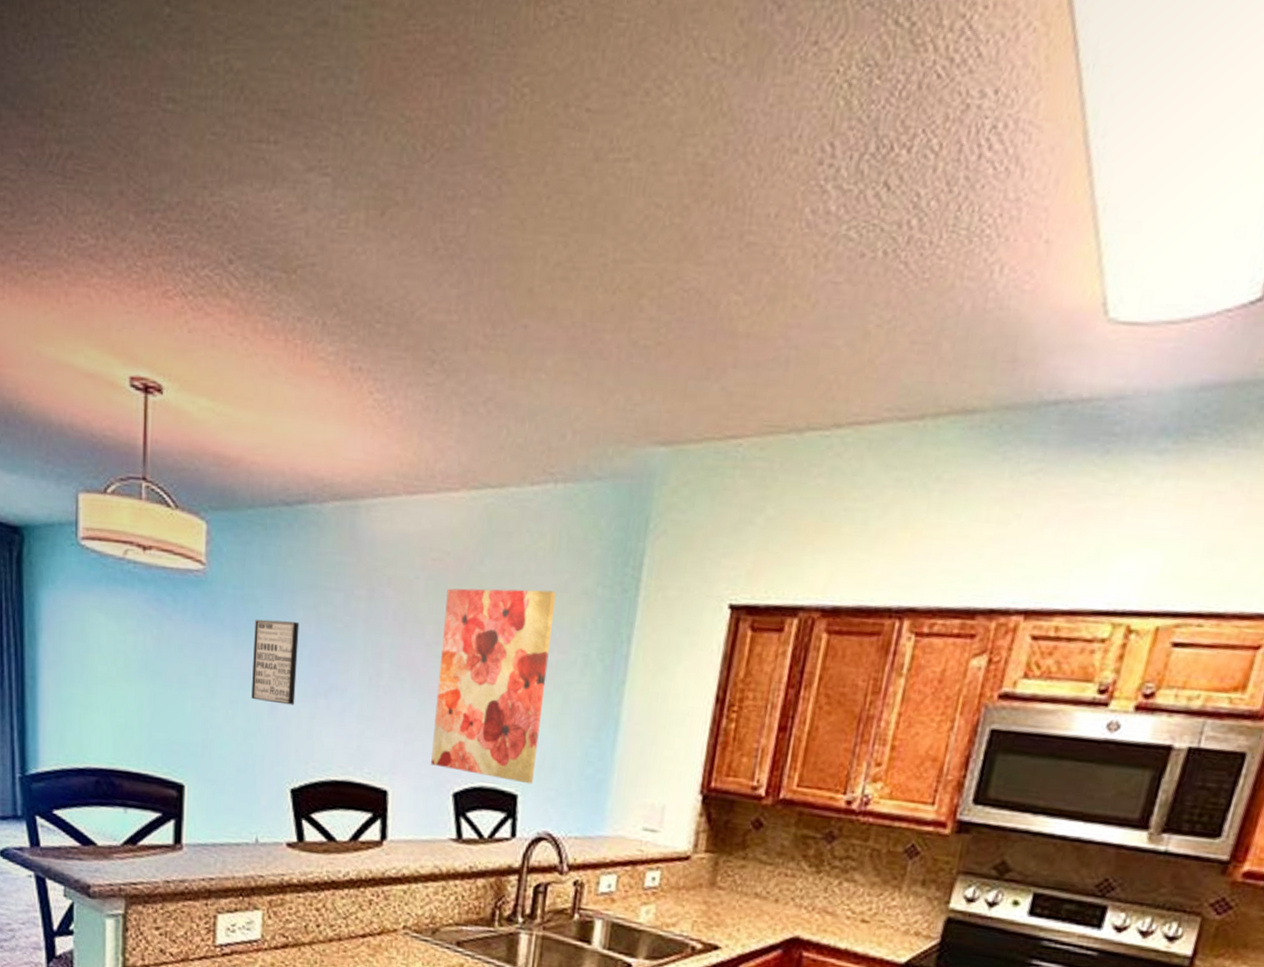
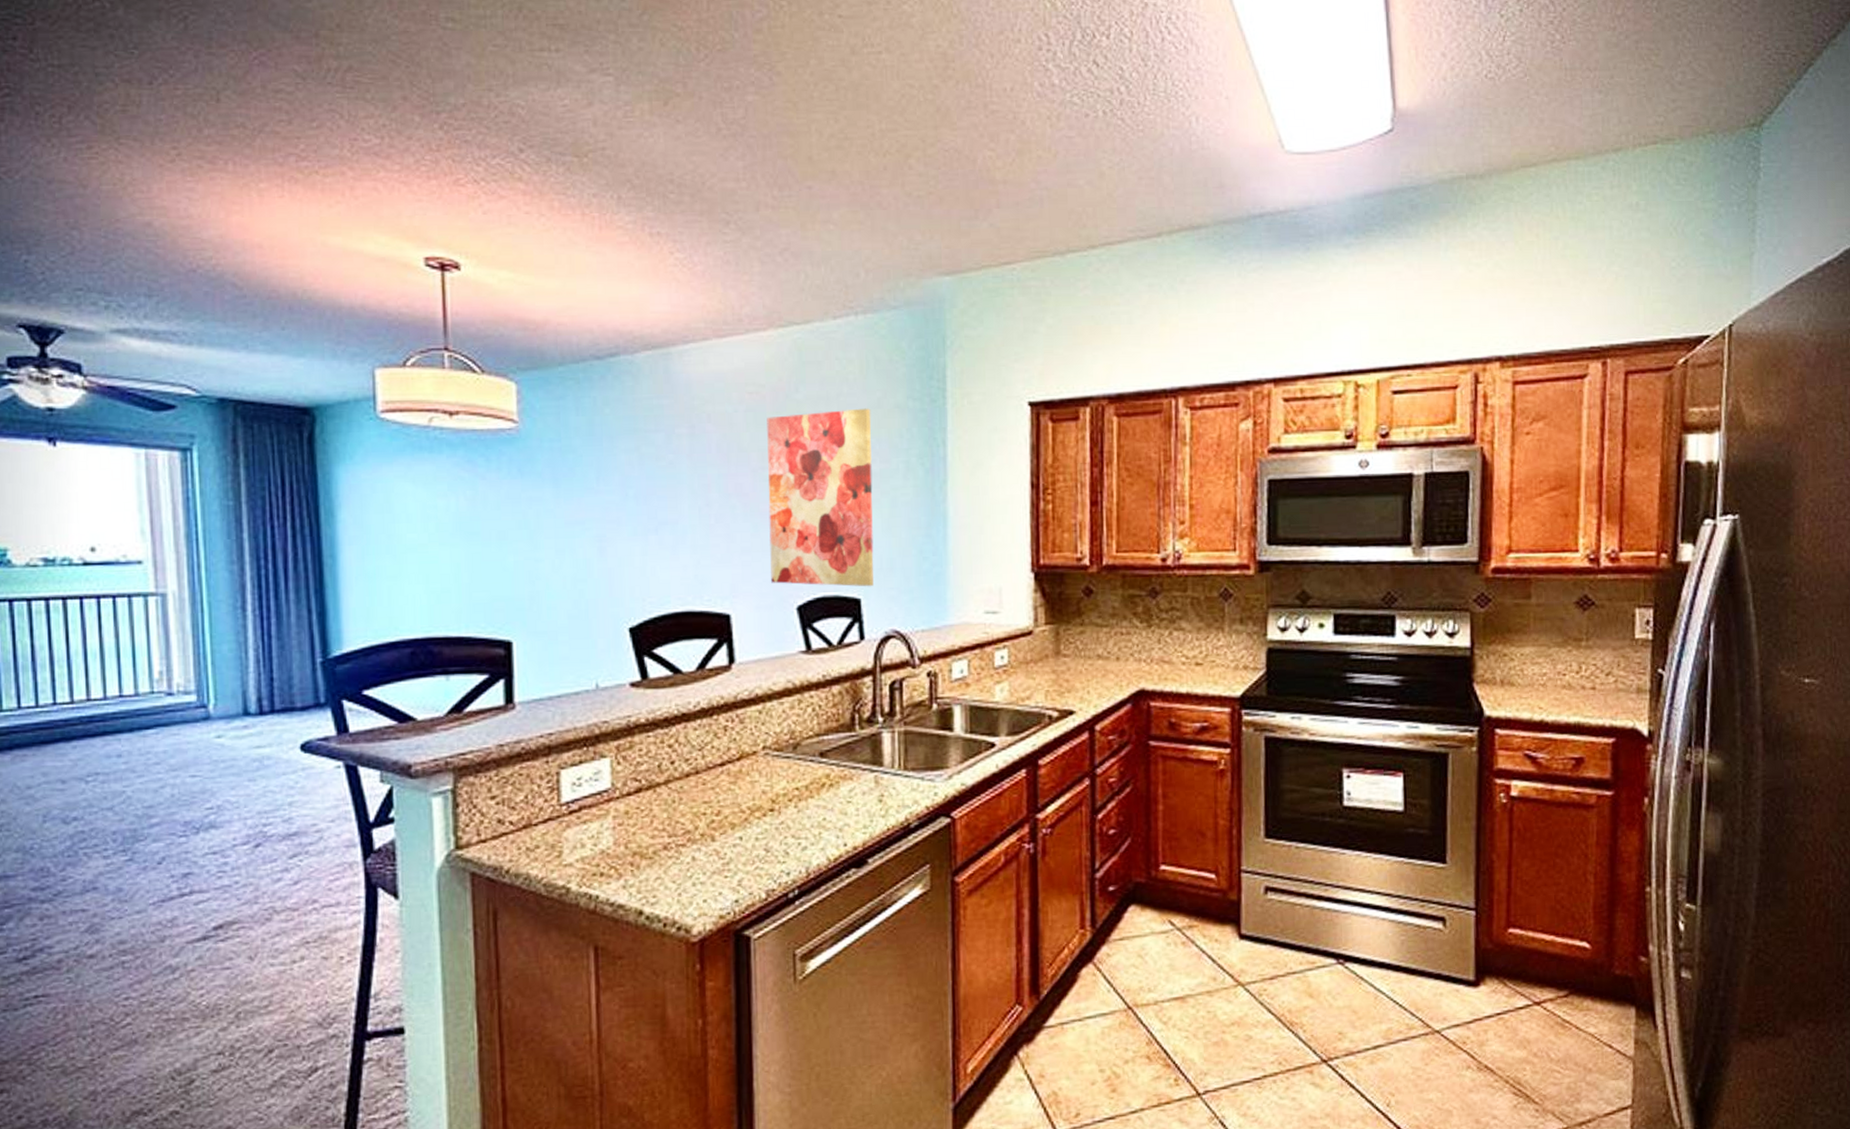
wall art: present [251,619,300,705] -> none [575,465,625,546]

